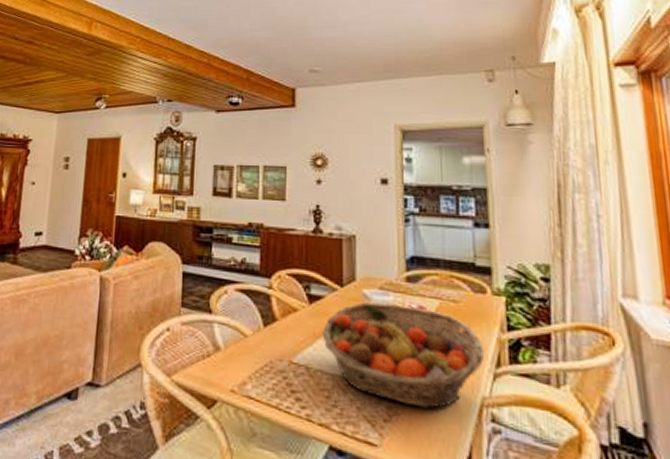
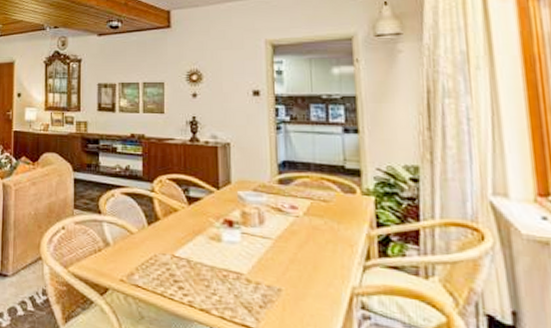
fruit basket: present [322,302,485,409] -> none [201,202,355,297]

